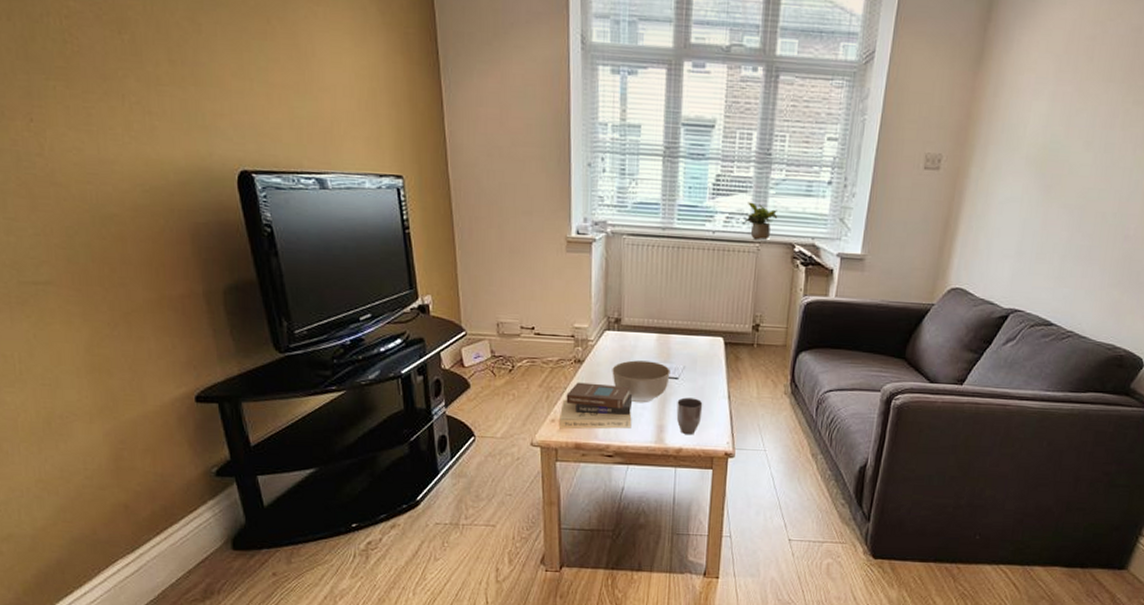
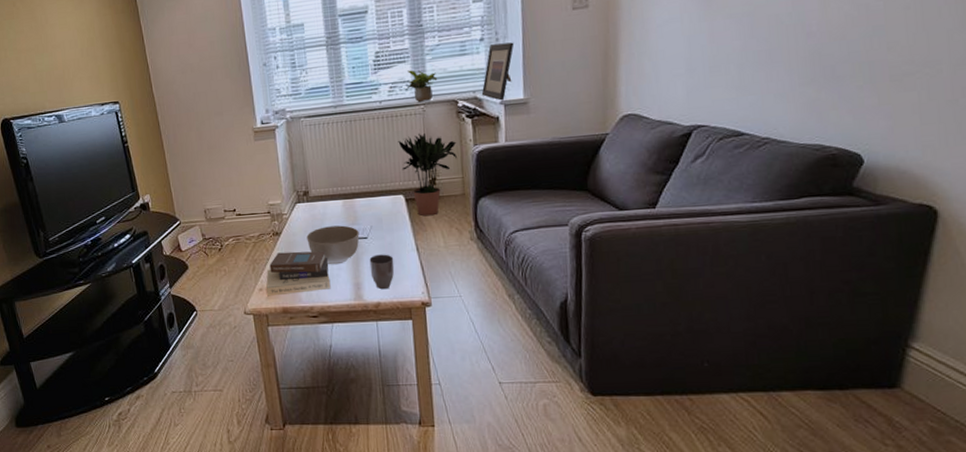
potted plant: none [725,273,787,364] -> present [398,133,457,216]
picture frame: none [820,190,862,253] -> present [481,42,514,101]

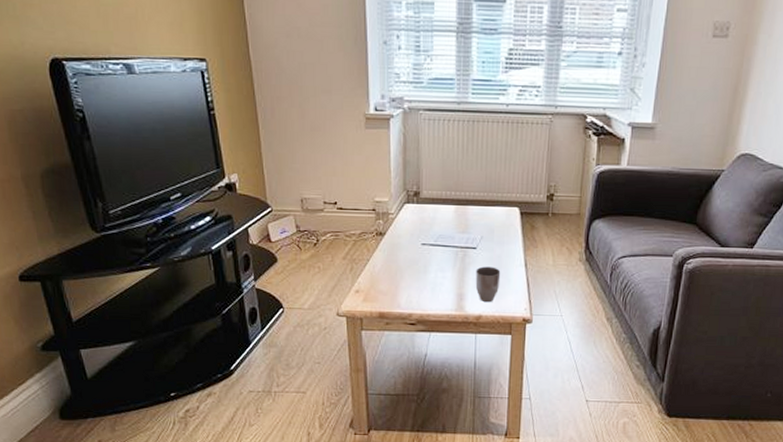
books: present [266,251,331,297] -> none [364,254,433,300]
bowl: present [306,225,360,265] -> none [412,232,469,273]
potted plant: present [398,133,457,216] -> none [520,144,580,233]
potted plant: present [406,70,438,103] -> none [537,75,570,112]
picture frame: present [481,42,514,101] -> none [611,61,652,122]

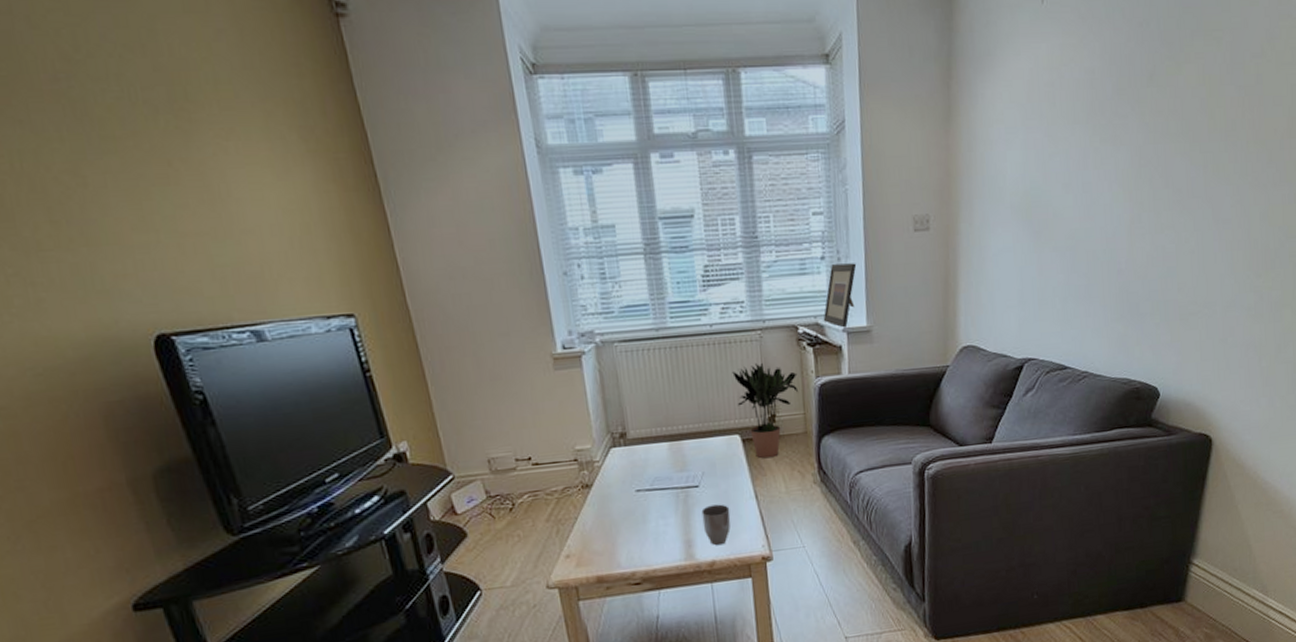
potted plant: none [520,144,580,233] -> present [732,362,798,459]
picture frame: none [611,61,652,122] -> present [823,263,857,328]

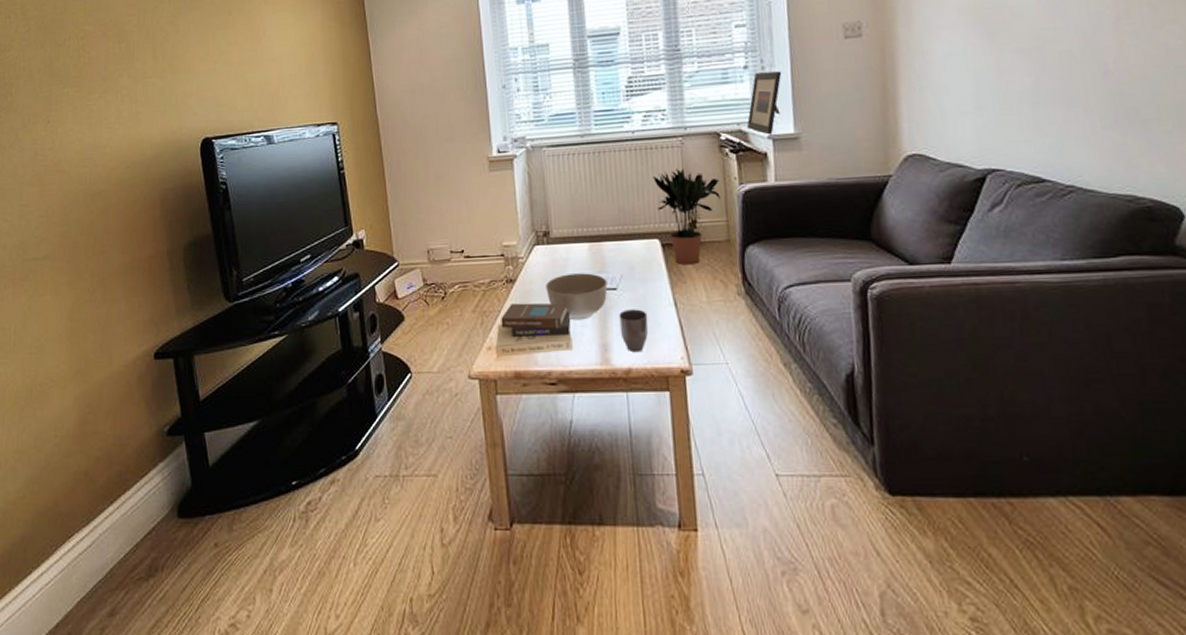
books: none [574,504,657,564] -> present [496,303,573,357]
bowl: none [625,472,690,521] -> present [545,273,608,321]

